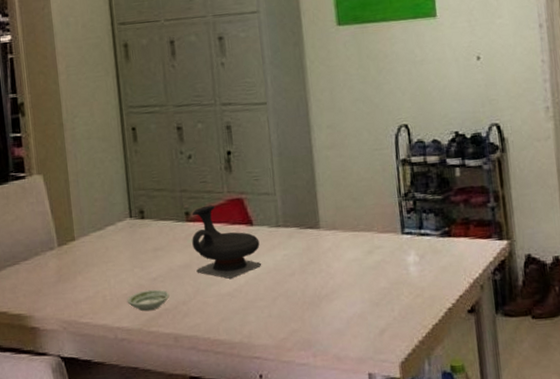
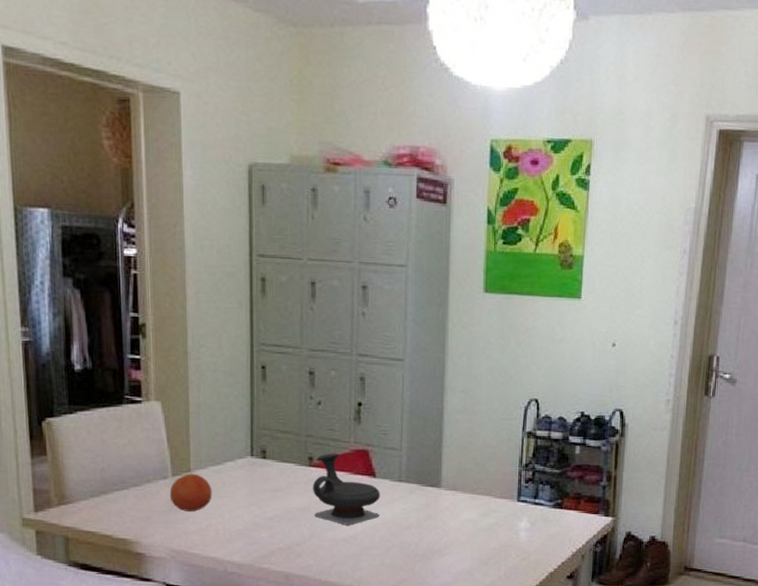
fruit: none [56,241,97,281] -> present [169,473,213,511]
saucer: present [127,289,170,312] -> none [240,528,285,549]

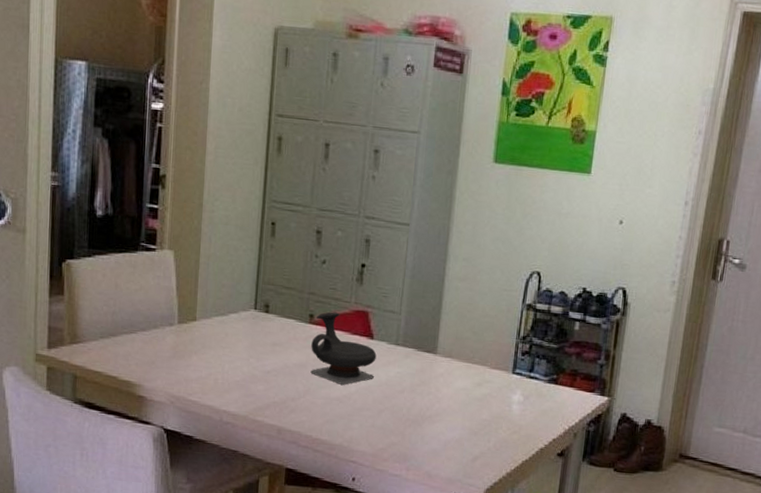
fruit: present [169,473,213,511] -> none [174,322,215,360]

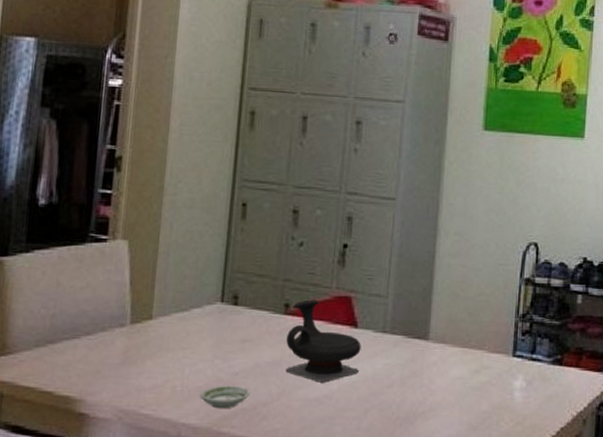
saucer: none [237,380,280,401] -> present [199,385,250,409]

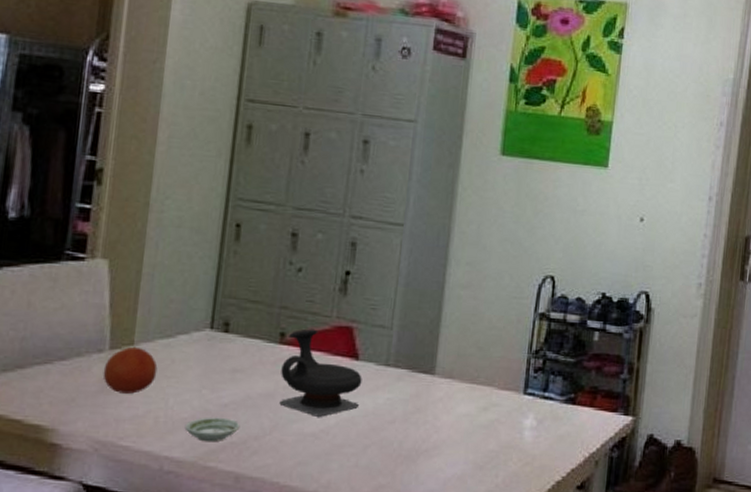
fruit: none [125,320,174,365] -> present [103,346,158,394]

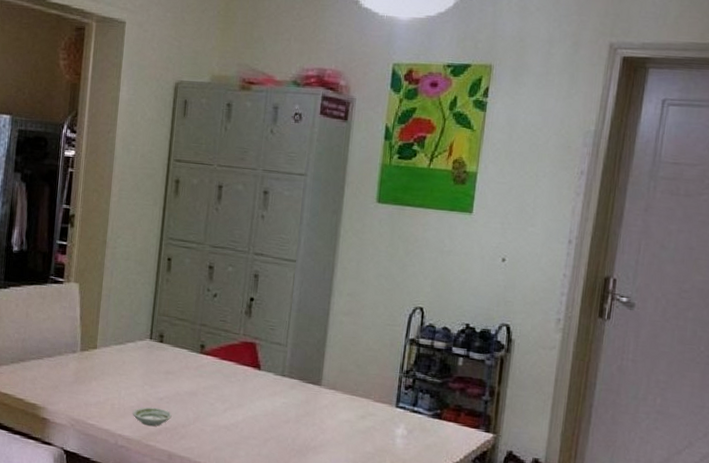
fruit: present [103,346,158,394] -> none [76,349,113,385]
teapot: present [279,329,362,417] -> none [200,342,263,413]

